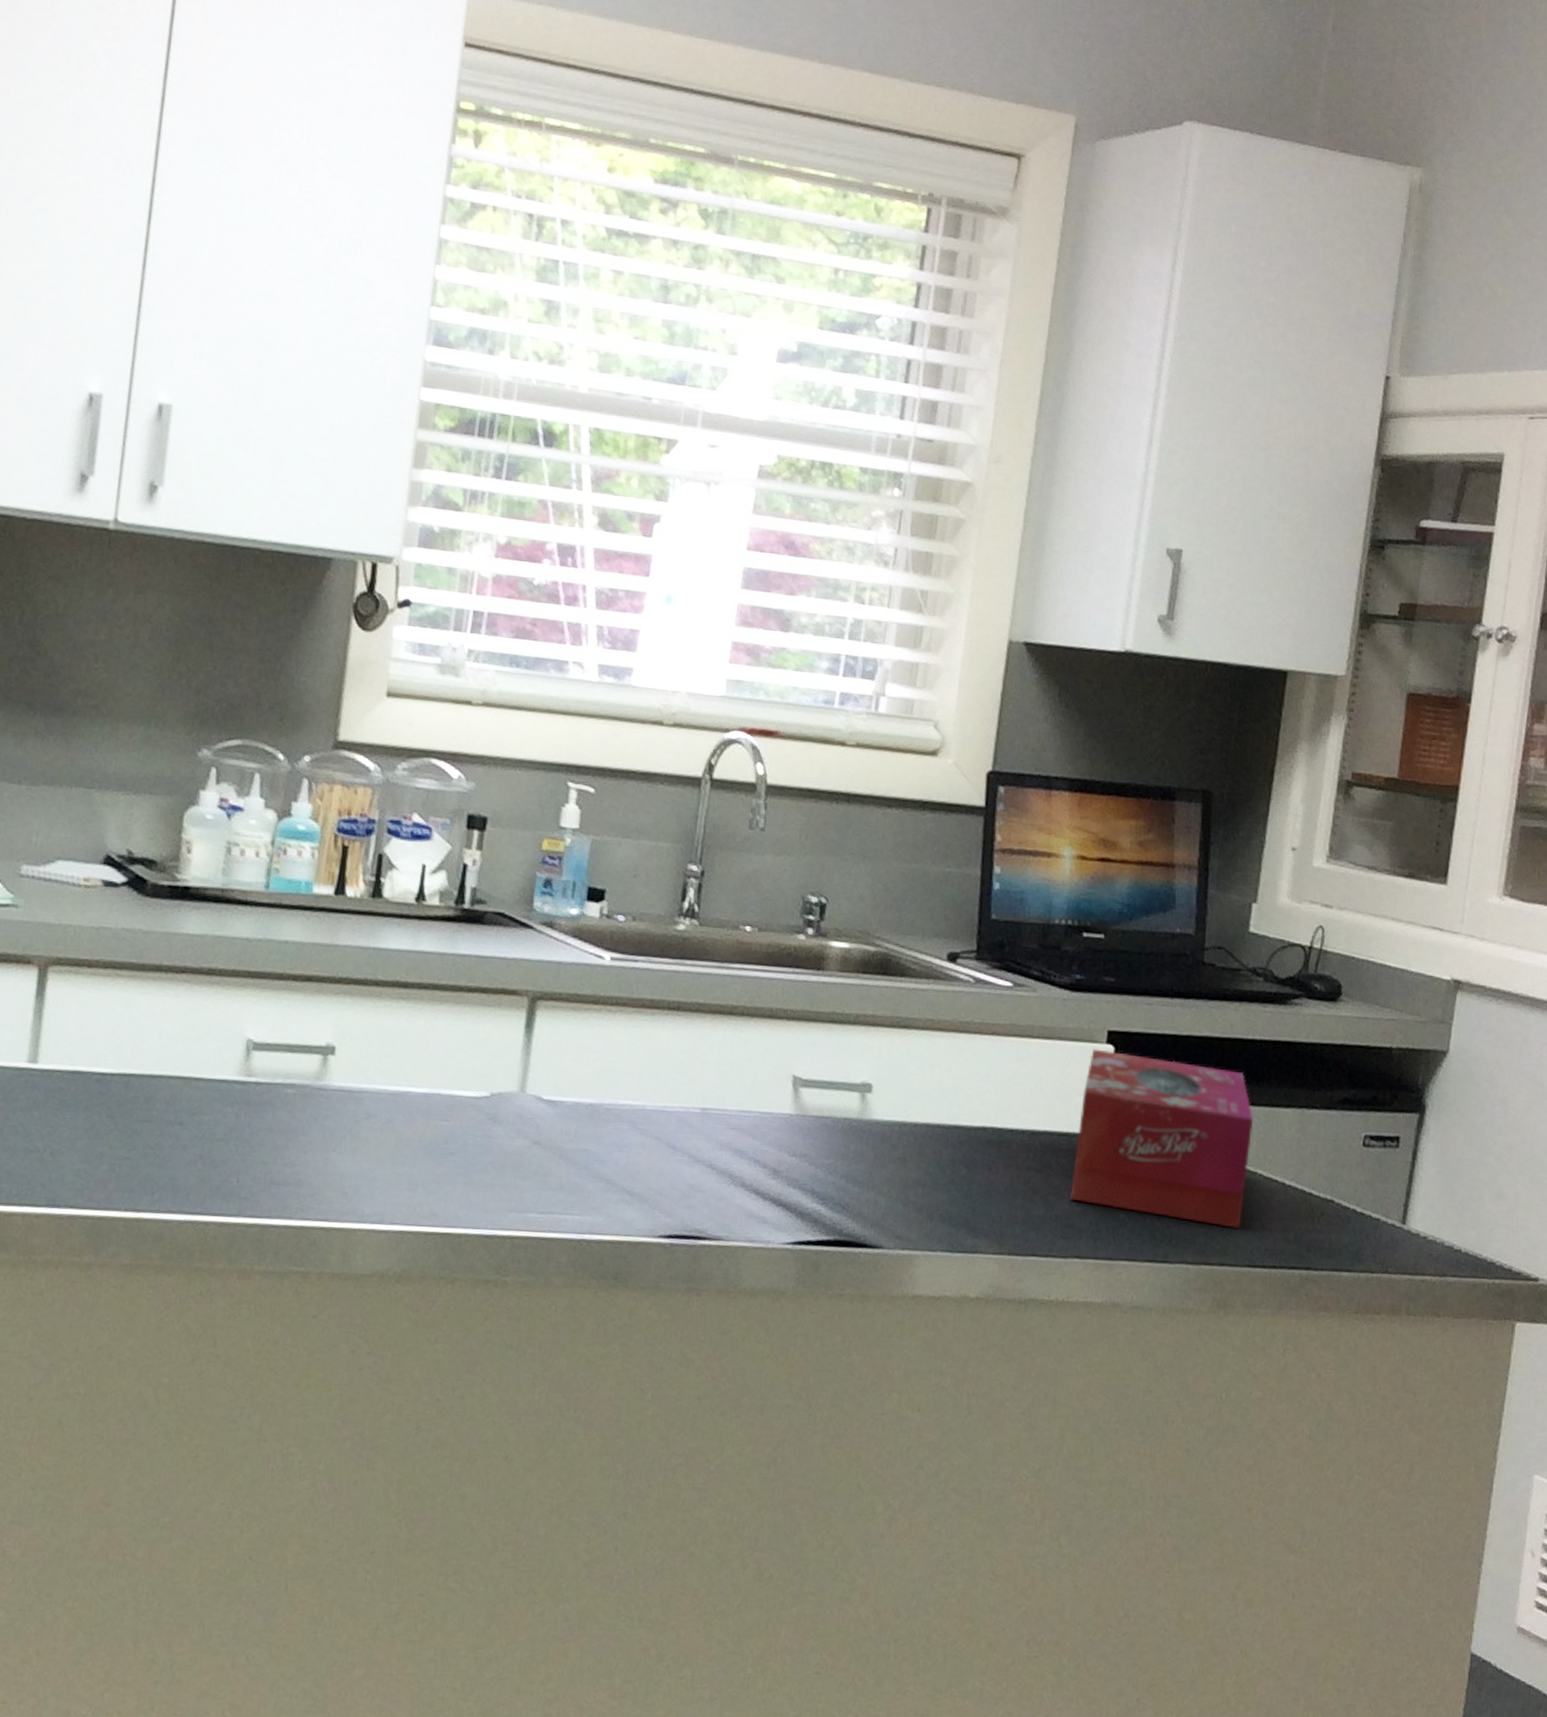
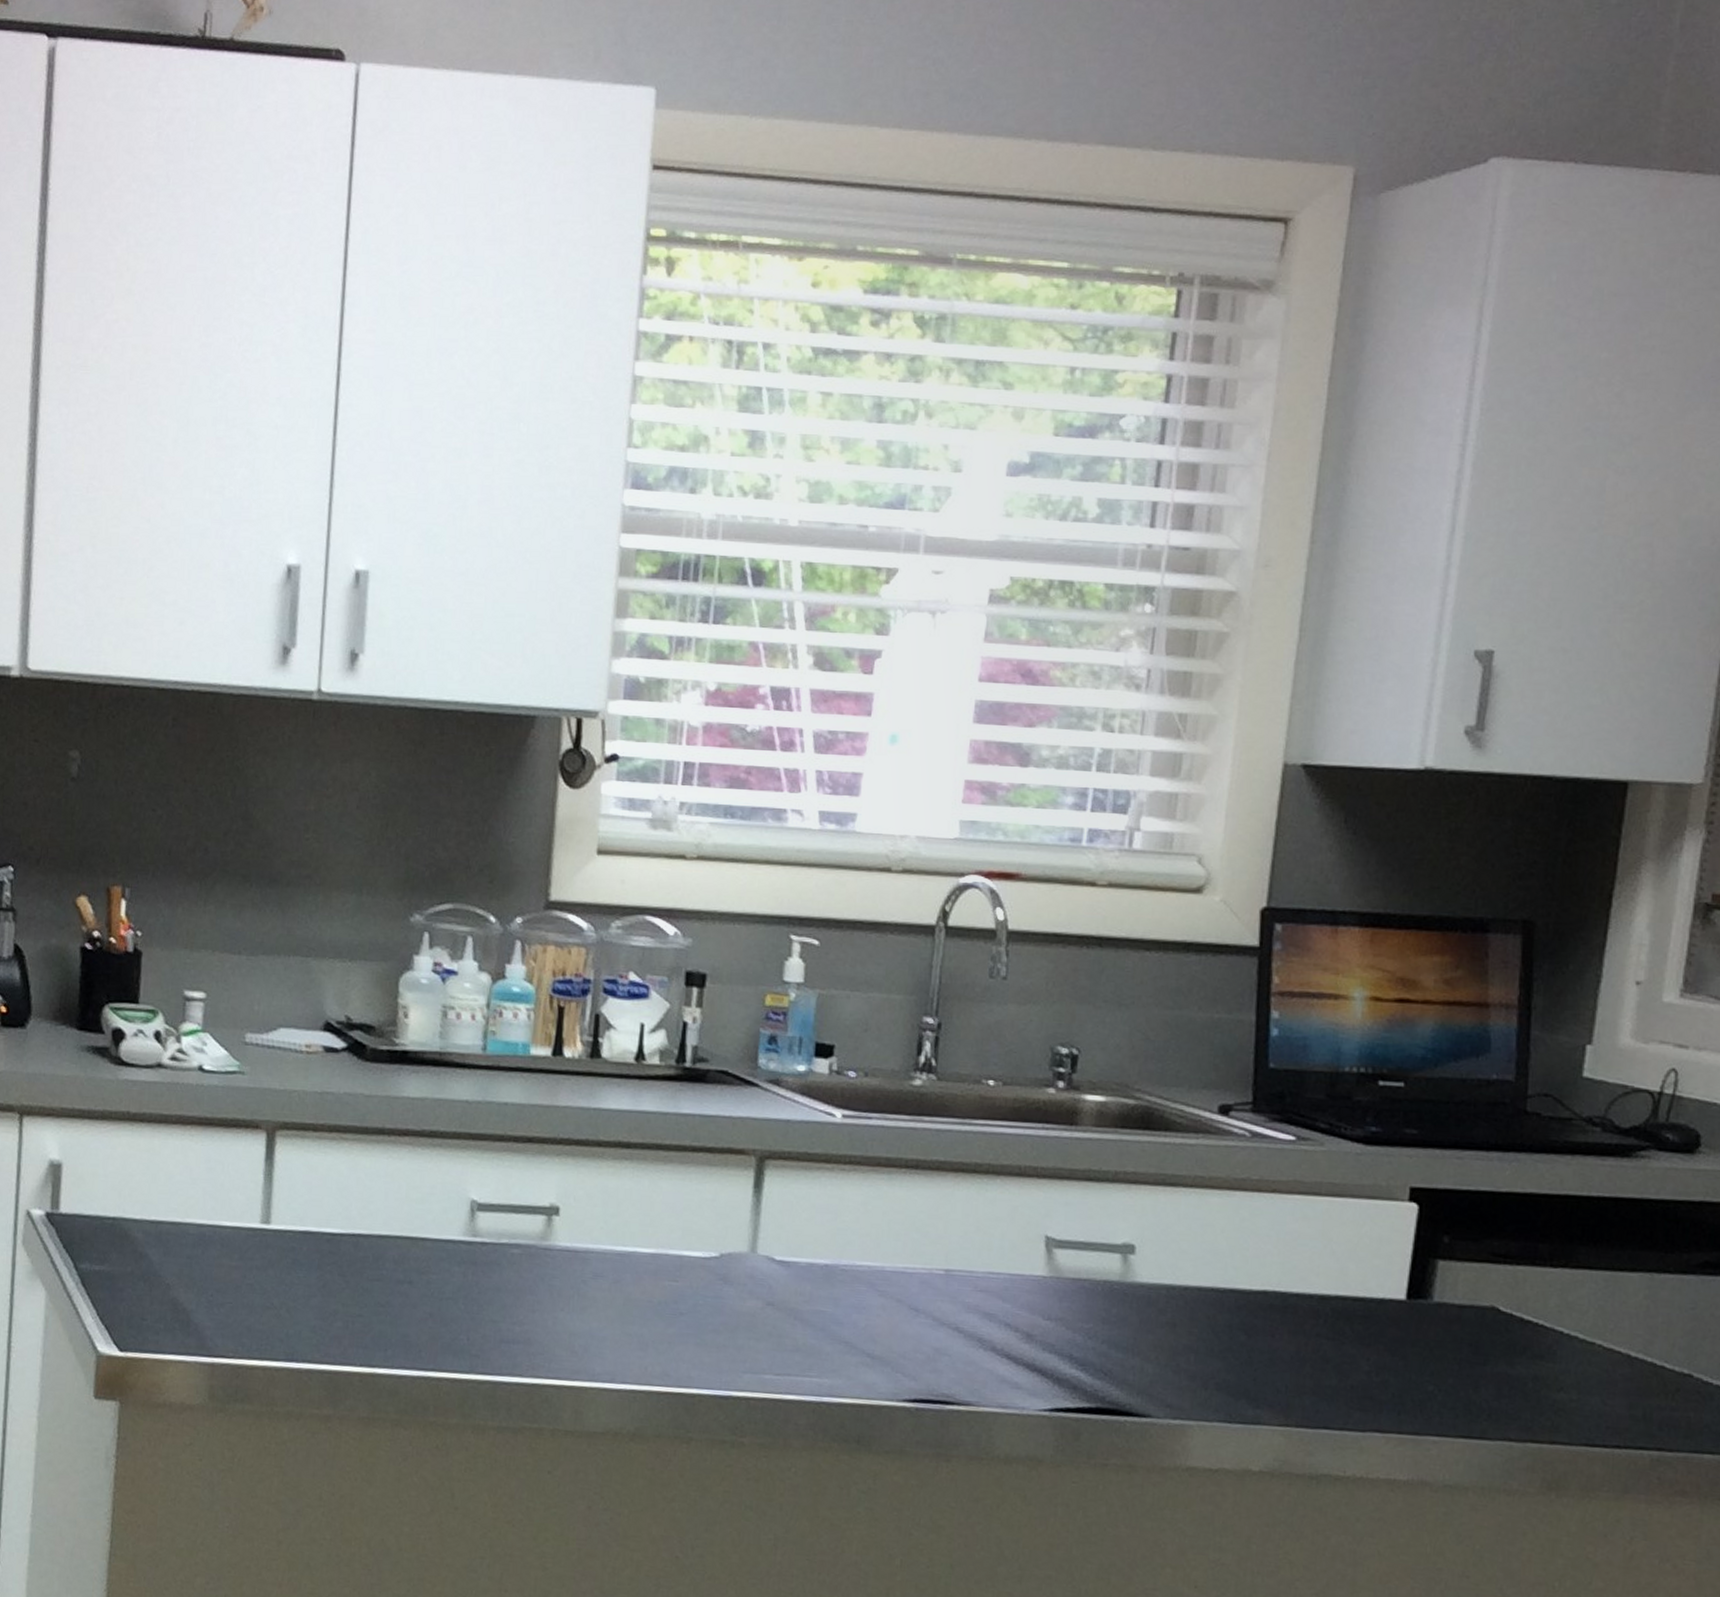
tissue box: present [1070,1048,1254,1230] -> none [1368,1207,1590,1405]

